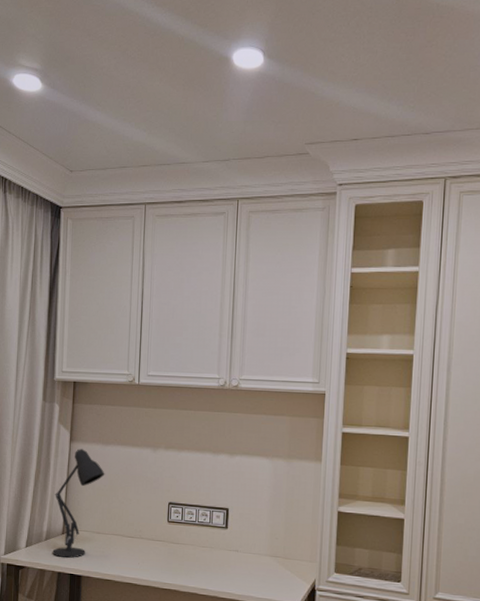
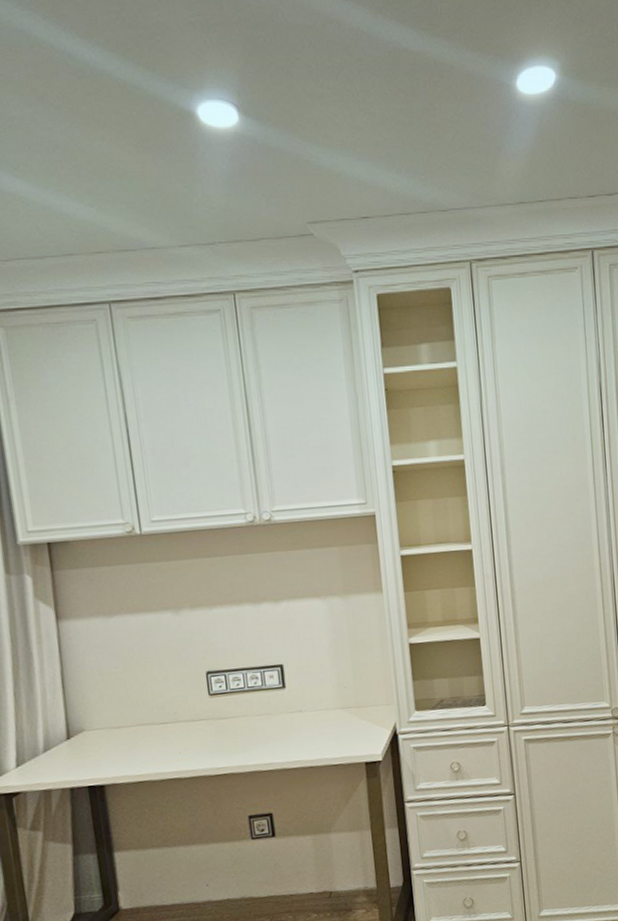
desk lamp: present [52,449,105,558] -> none [47,627,115,769]

